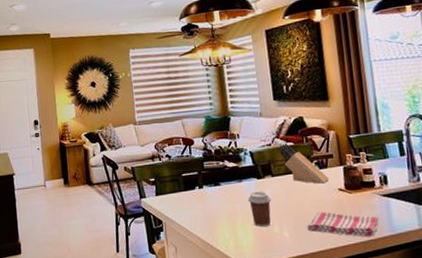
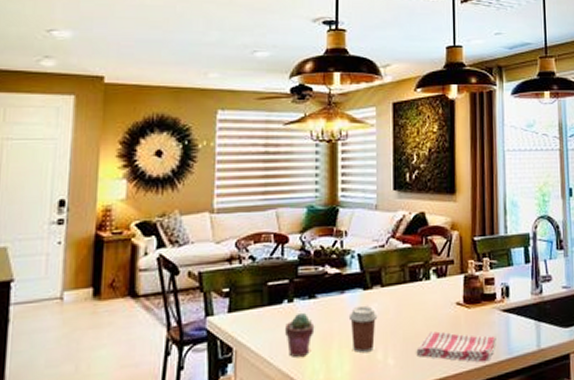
potted succulent: none [199,197,222,229] -> present [285,313,315,357]
knife block: present [278,143,330,184] -> none [392,244,448,296]

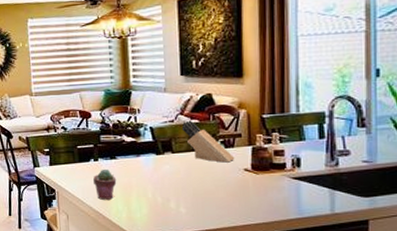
coffee cup: present [348,305,378,354] -> none [144,166,170,202]
knife block: none [392,244,448,296] -> present [181,120,235,163]
dish towel: present [416,331,496,363] -> none [206,191,286,219]

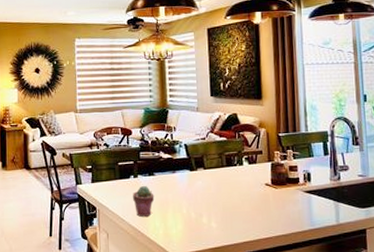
knife block: present [181,120,235,163] -> none [212,138,258,178]

